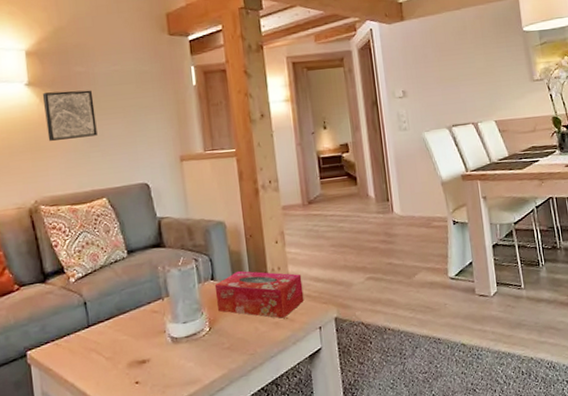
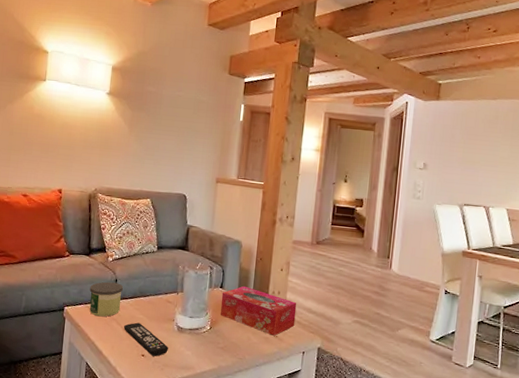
wall art: present [42,90,98,141] -> none [115,103,157,147]
candle: none [54,305,98,352] -> present [89,281,124,317]
remote control: none [105,345,166,380] -> present [123,322,168,357]

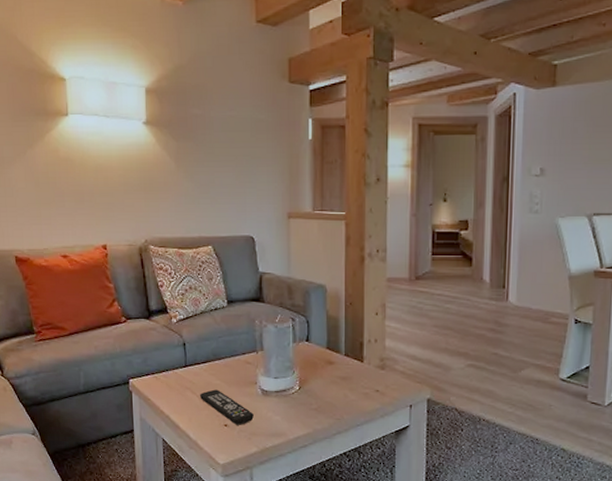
candle: present [89,281,124,317] -> none [155,347,194,387]
tissue box: present [221,285,297,336] -> none [309,336,398,390]

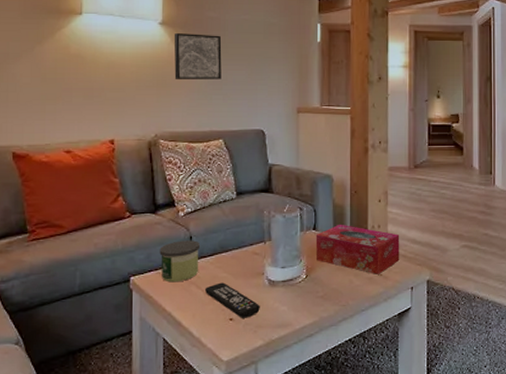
candle: none [155,347,194,387] -> present [159,240,201,283]
wall art: none [158,133,208,183] -> present [174,33,222,79]
tissue box: none [309,336,398,390] -> present [315,224,400,274]

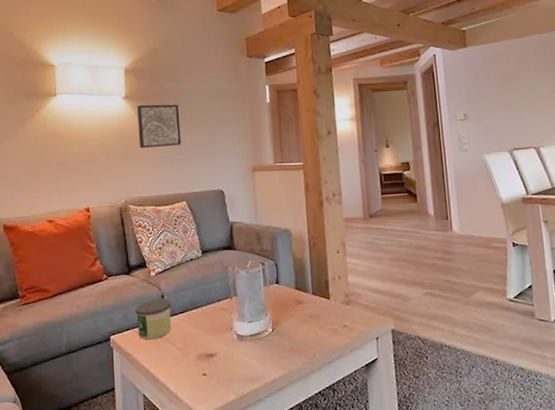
remote control: present [204,282,260,318] -> none [178,338,231,373]
tissue box: present [315,224,400,274] -> none [279,276,363,326]

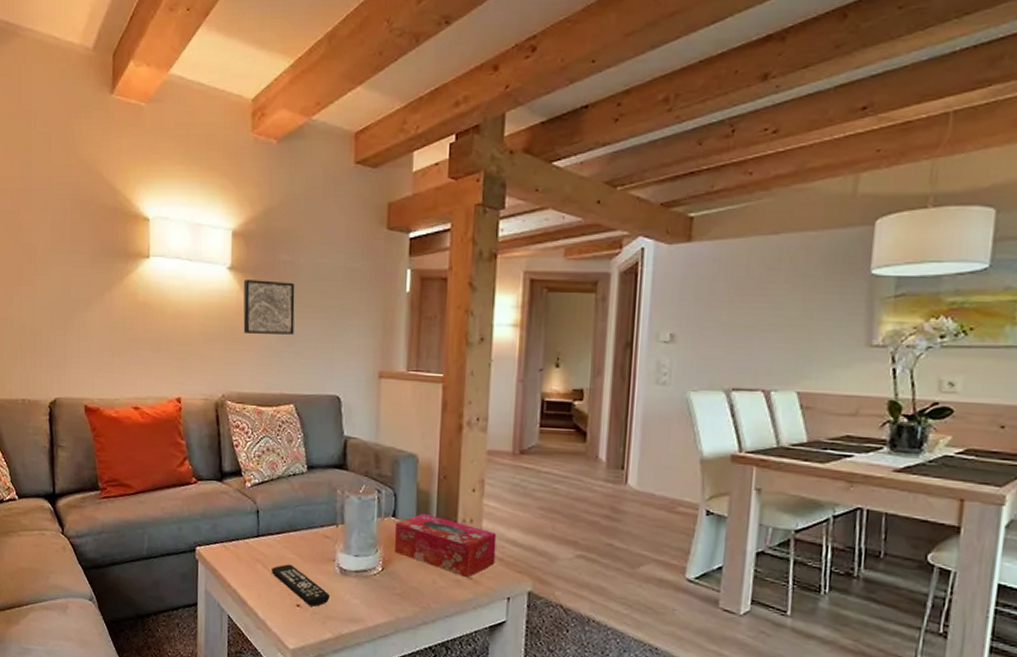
candle: present [135,299,172,340] -> none [225,513,268,559]
remote control: none [178,338,231,373] -> present [270,564,330,607]
tissue box: none [279,276,363,326] -> present [394,513,497,577]

